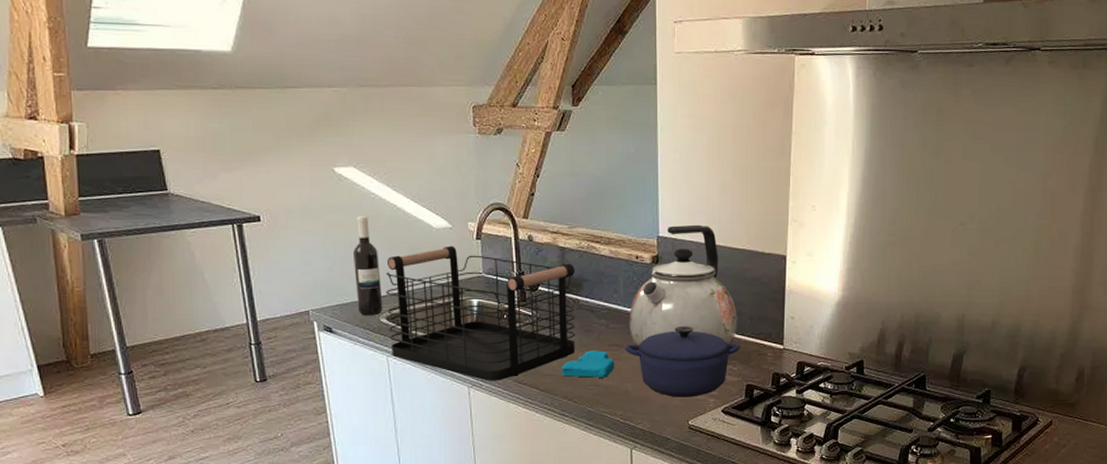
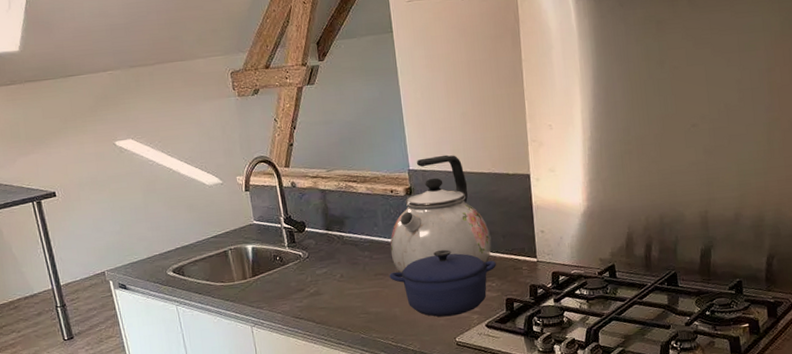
wine bottle: present [352,216,383,316] -> none [138,181,169,271]
dish rack: present [385,246,575,381] -> none [169,199,344,320]
sponge: present [561,350,615,378] -> none [333,280,382,308]

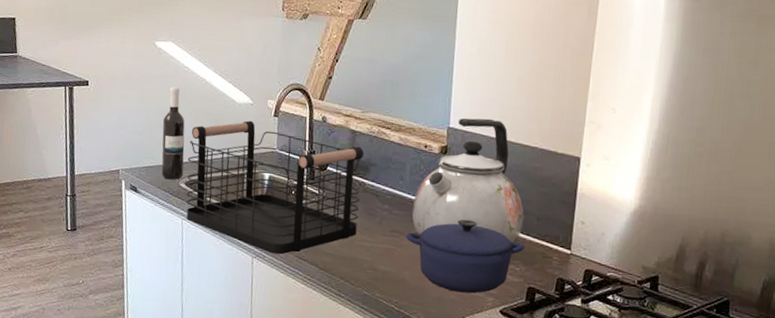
wine bottle: none [138,181,169,271] -> present [161,87,185,180]
dish rack: none [169,199,344,320] -> present [186,120,364,255]

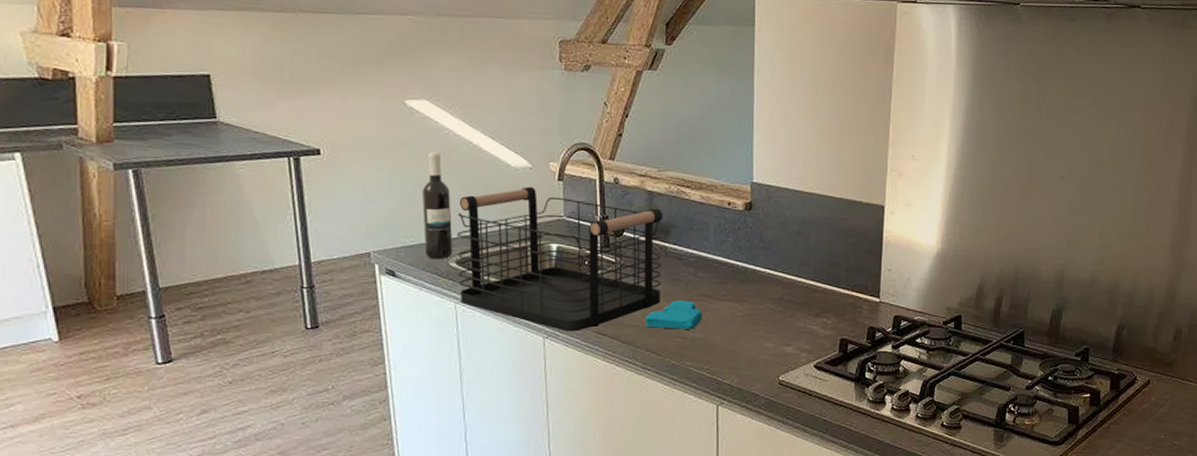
sponge: none [341,234,395,263] -> present [645,301,703,329]
cooking pot: present [406,219,524,294] -> none [714,276,835,351]
kettle: present [411,118,524,244] -> none [718,171,833,297]

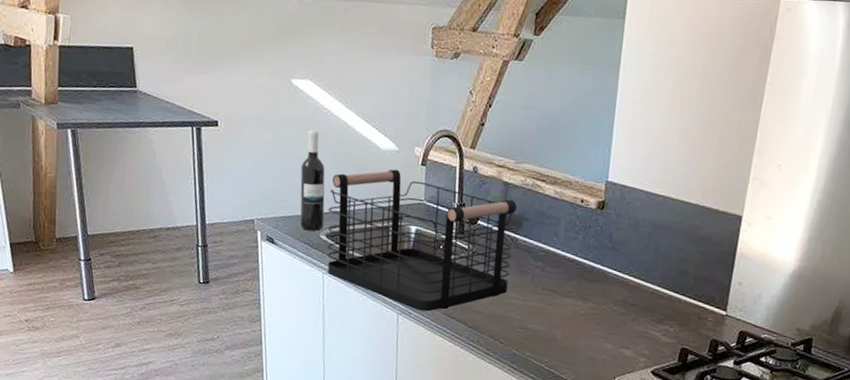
sponge: present [645,301,703,329] -> none [491,292,547,322]

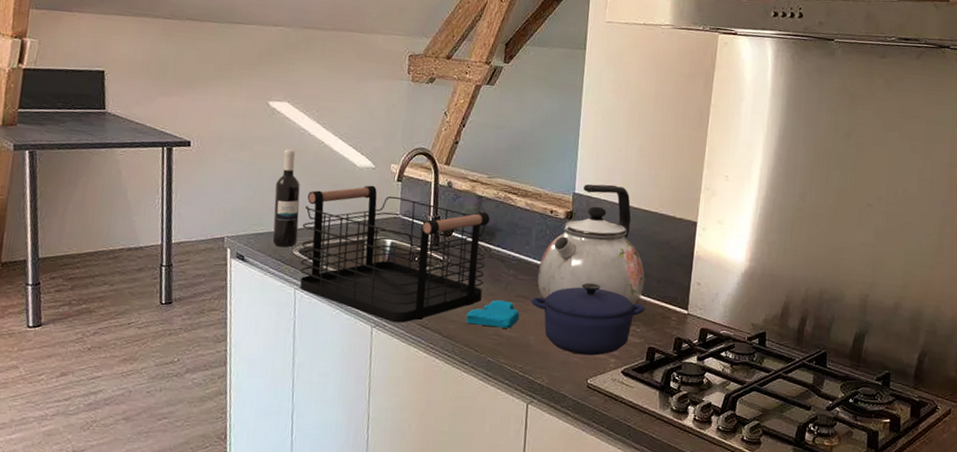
sponge: none [491,292,547,322] -> present [466,300,520,328]
cooking pot: none [558,277,680,354] -> present [531,282,645,356]
kettle: none [565,171,681,304] -> present [537,184,645,306]

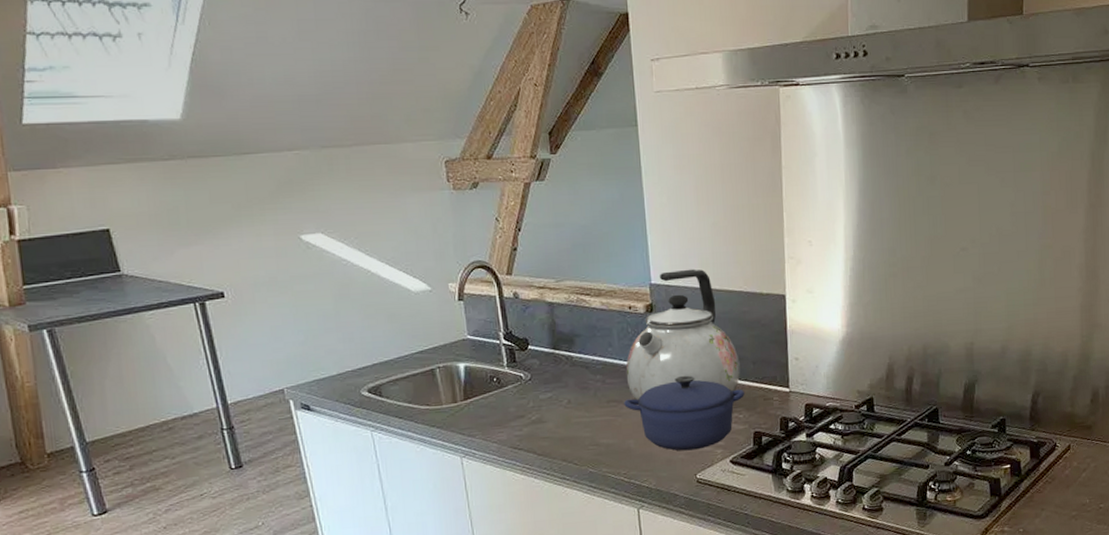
wine bottle: present [272,149,301,247] -> none [326,284,364,390]
dish rack: present [300,185,490,323] -> none [365,309,572,450]
sponge: present [466,300,520,328] -> none [558,408,615,438]

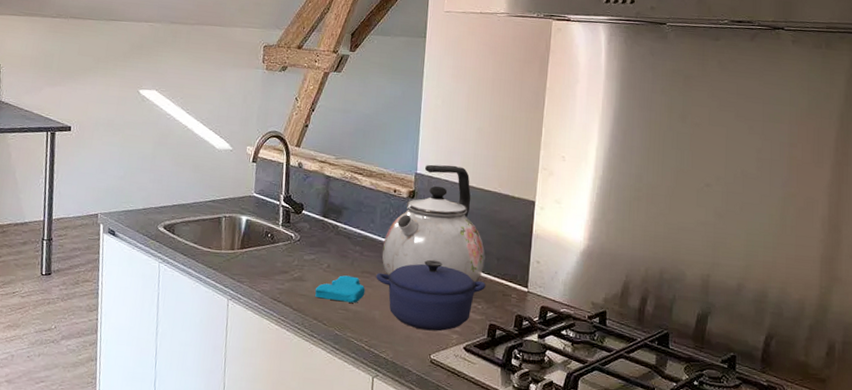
sponge: none [558,408,615,438] -> present [315,275,366,303]

